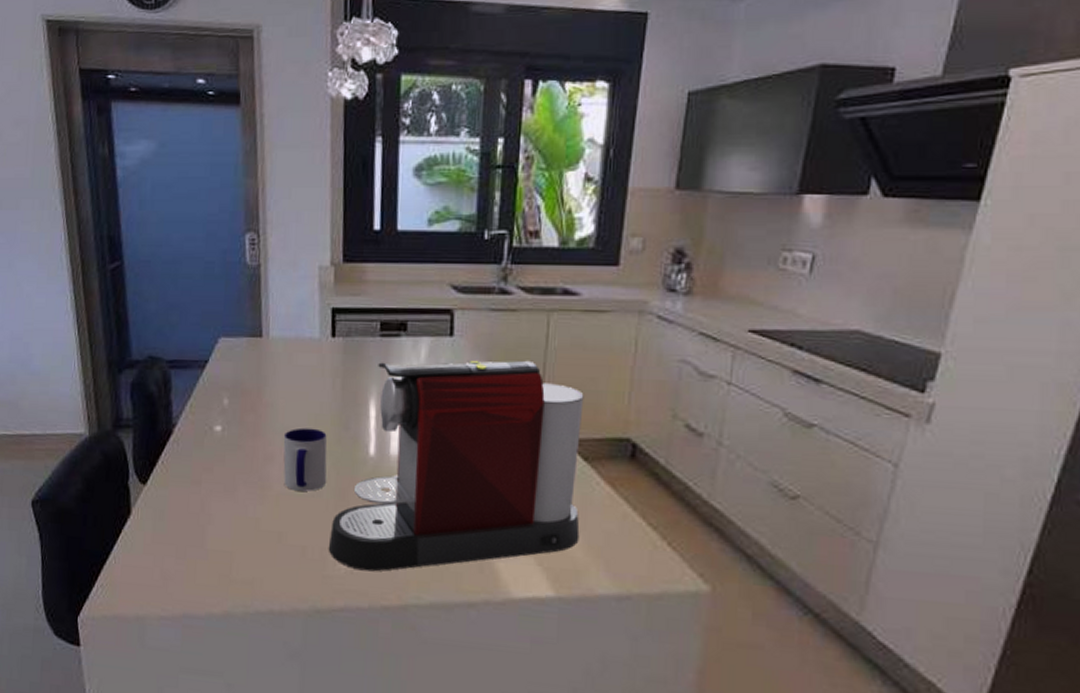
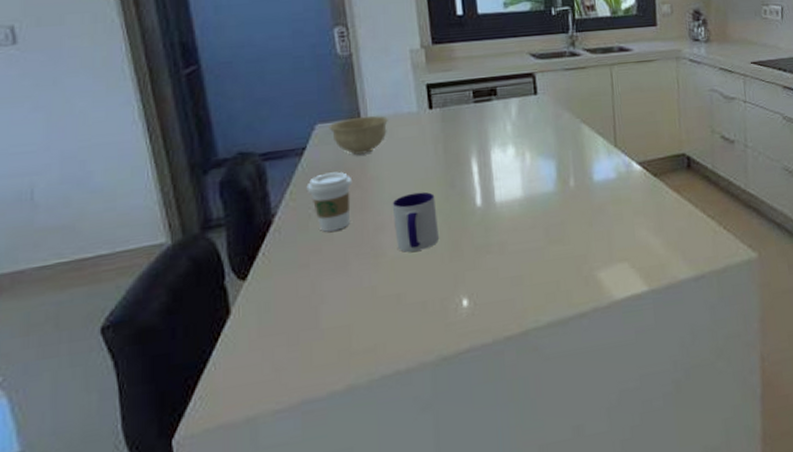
coffee cup: none [205,391,248,453] -> present [306,172,353,232]
bowl: none [230,335,289,377] -> present [327,116,388,155]
coffee maker: present [328,360,584,572] -> none [447,105,660,311]

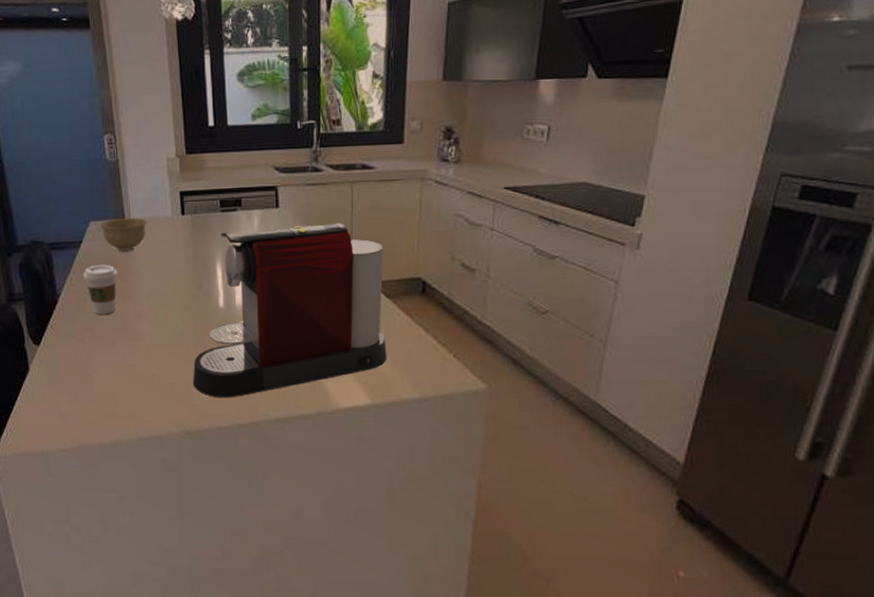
mug: present [392,192,440,252] -> none [149,289,187,340]
coffee maker: none [447,105,660,311] -> present [192,222,387,398]

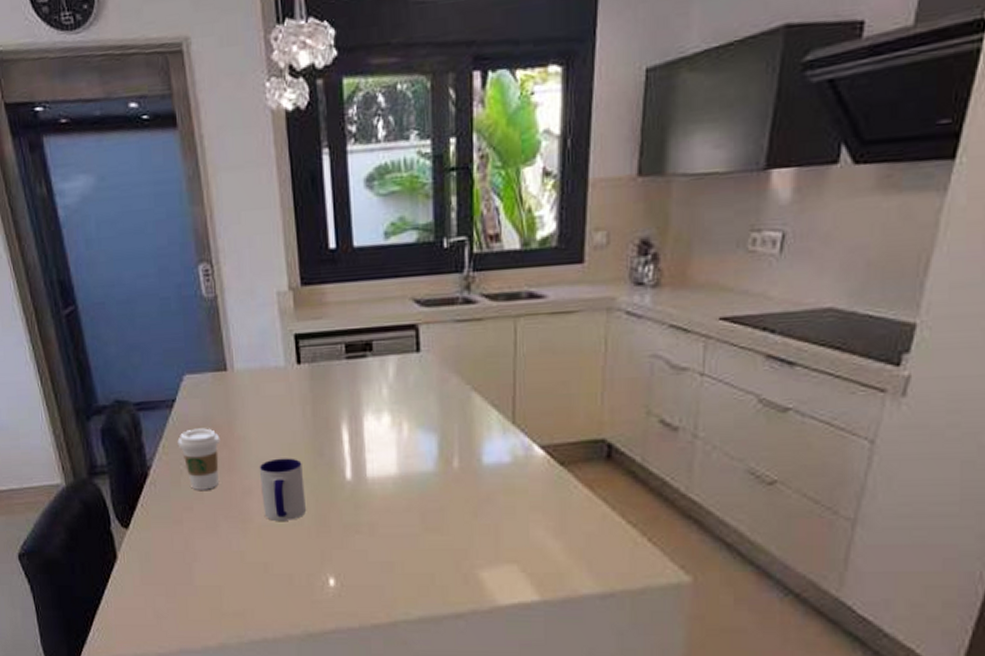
bowl: present [98,217,147,251] -> none [195,368,255,411]
mug: none [149,289,187,340] -> present [259,458,307,521]
coffee maker: present [192,222,387,398] -> none [314,369,561,593]

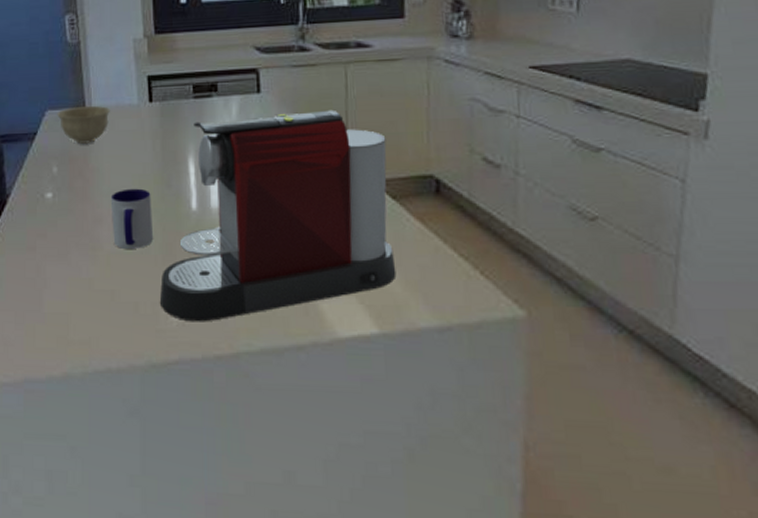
coffee cup: present [177,428,221,490] -> none [36,159,76,218]
bowl: none [195,368,255,411] -> present [56,105,110,144]
coffee maker: none [314,369,561,593] -> present [159,109,397,322]

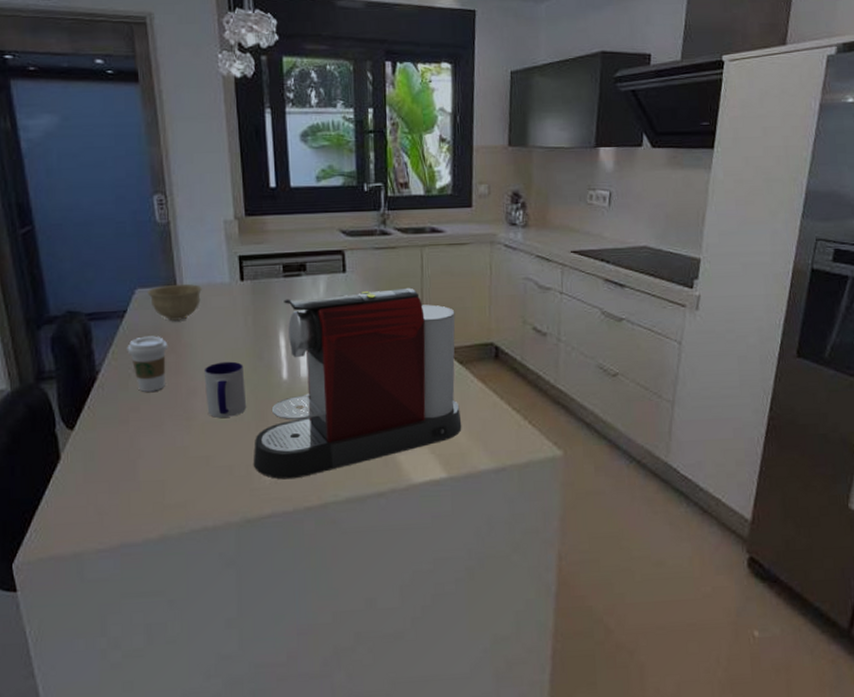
coffee cup: none [36,159,76,218] -> present [127,336,168,392]

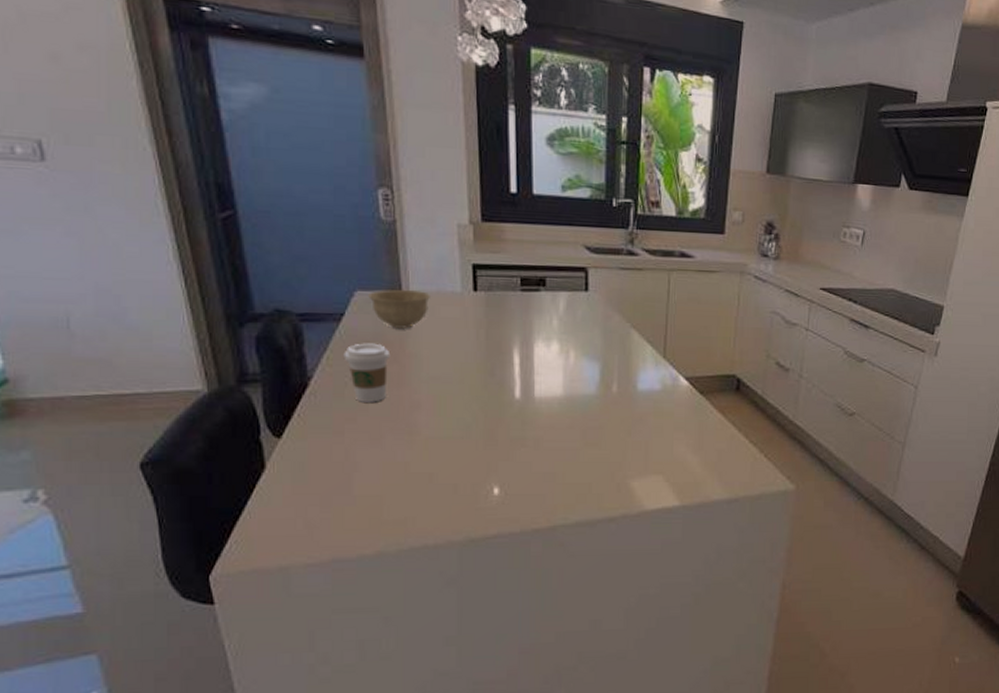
mug: present [204,361,247,418] -> none [429,376,476,434]
coffee maker: present [253,287,462,480] -> none [479,312,699,501]

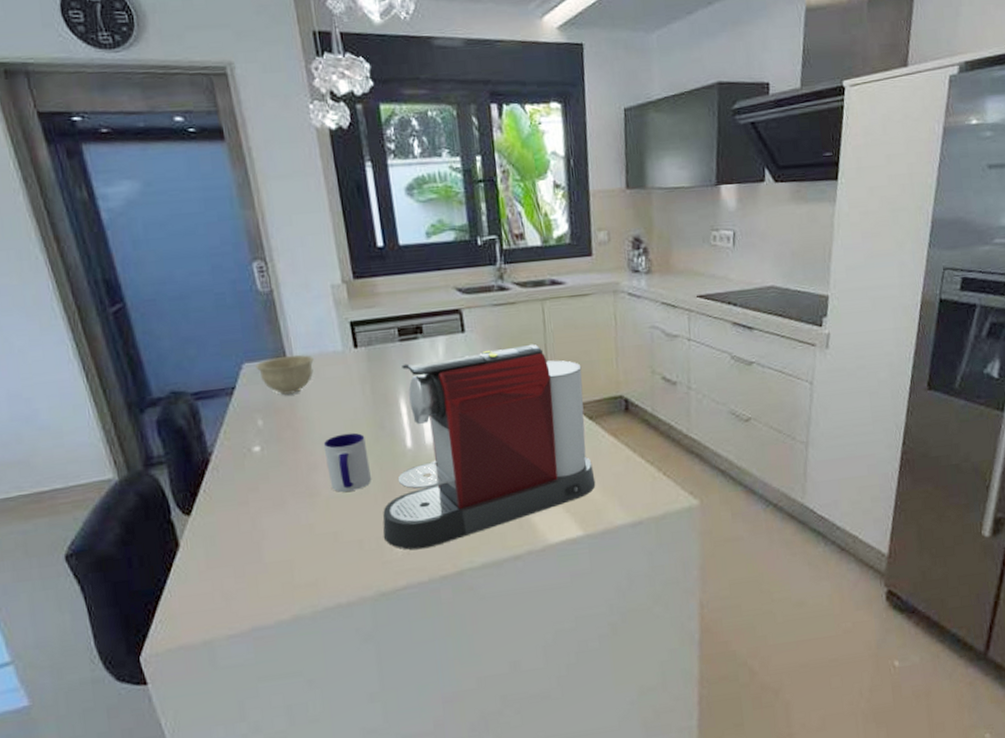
coffee cup: present [344,343,391,402] -> none [239,412,284,471]
mug: none [429,376,476,434] -> present [323,432,372,492]
coffee maker: none [479,312,699,501] -> present [382,344,596,550]

